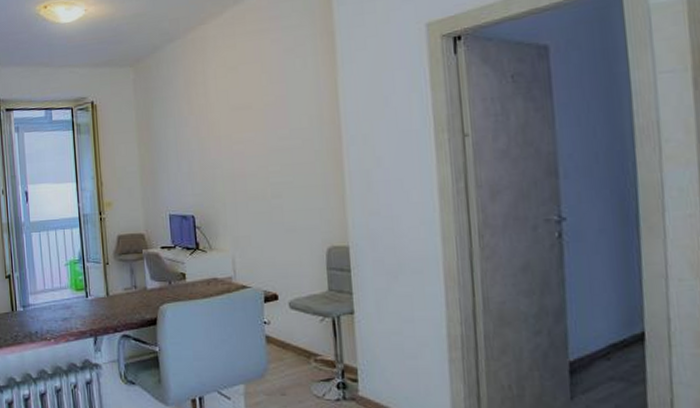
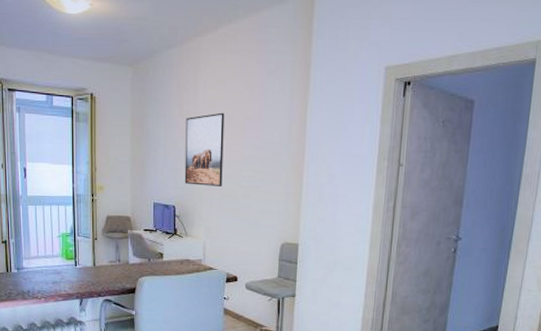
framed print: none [197,102,247,189] -> present [184,112,225,186]

